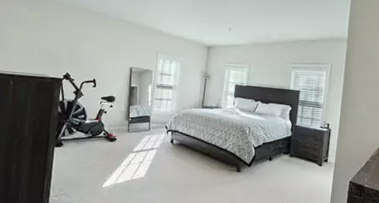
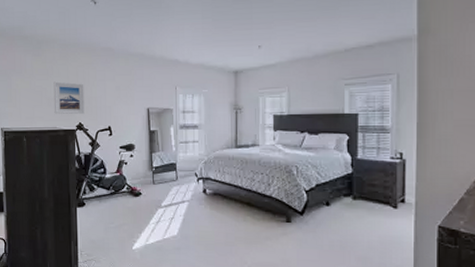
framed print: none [44,34,75,67] -> present [53,81,85,115]

